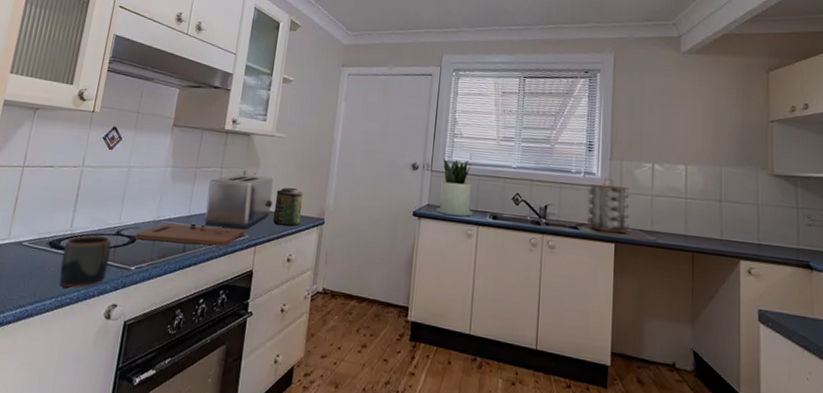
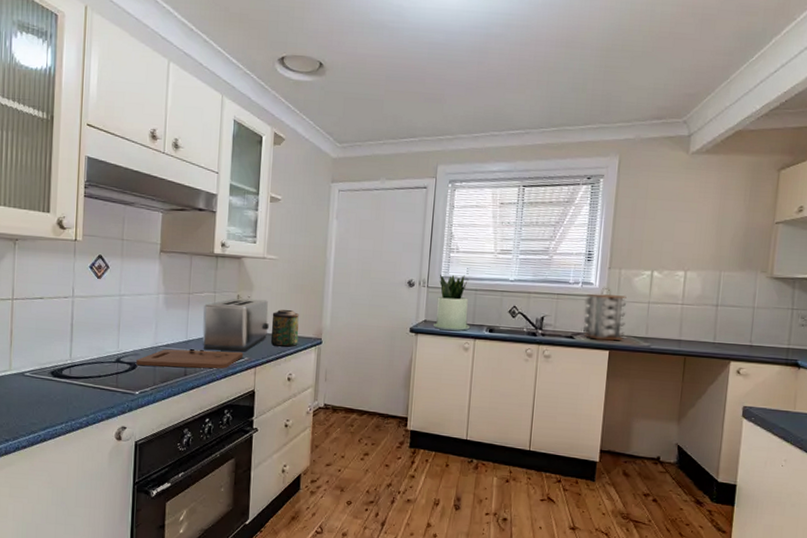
mug: present [59,234,112,289] -> none [65,363,114,414]

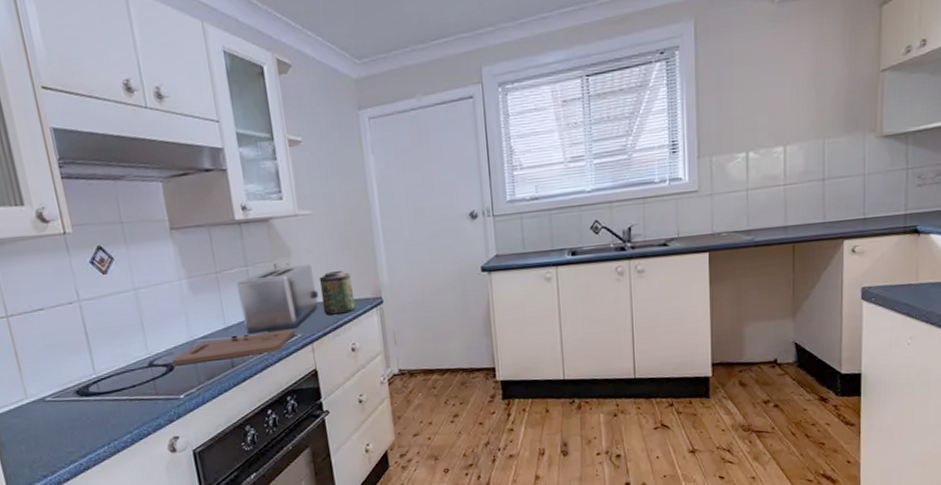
planter: present [432,274,471,332] -> none [506,195,550,263]
spice rack: present [583,287,627,341] -> none [675,180,724,243]

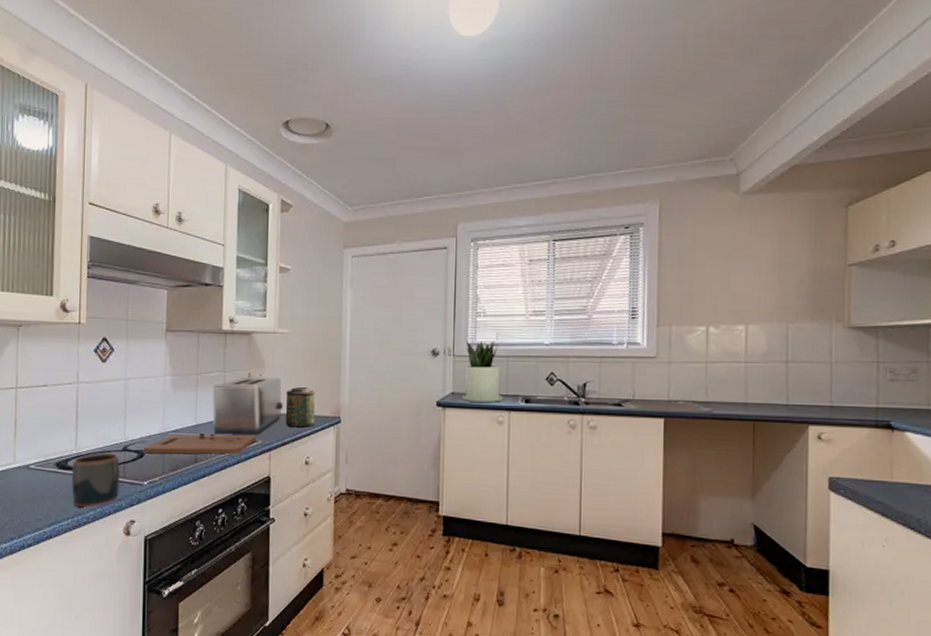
mug: none [94,370,155,433] -> present [71,452,121,508]
planter: none [506,195,550,263] -> present [461,341,504,404]

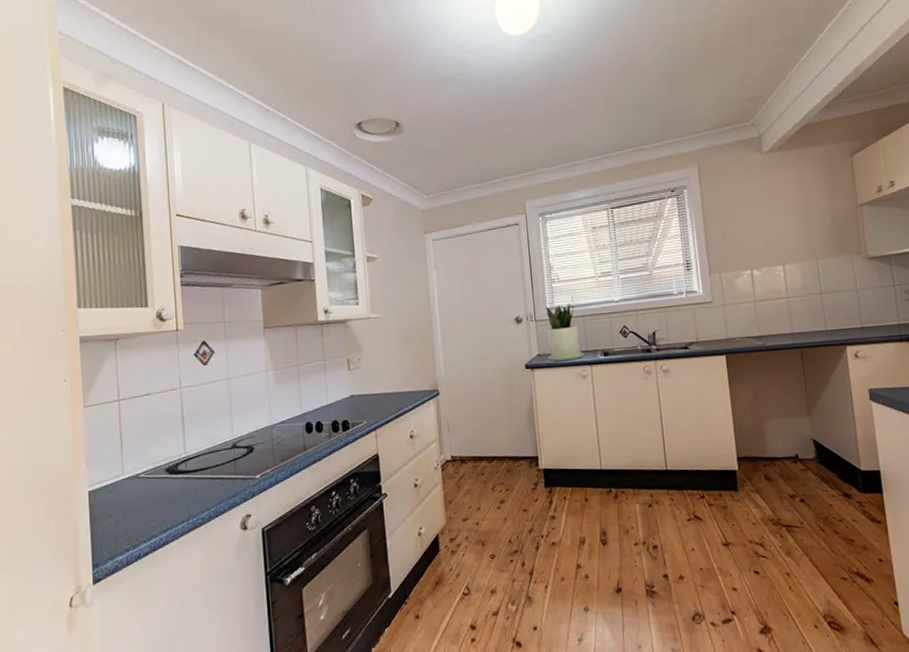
mug: present [71,452,121,508] -> none [182,451,232,509]
cutting board: present [144,434,257,455] -> none [253,416,362,448]
toaster: present [212,377,283,435] -> none [314,359,383,421]
canister: present [285,387,316,428] -> none [385,366,415,405]

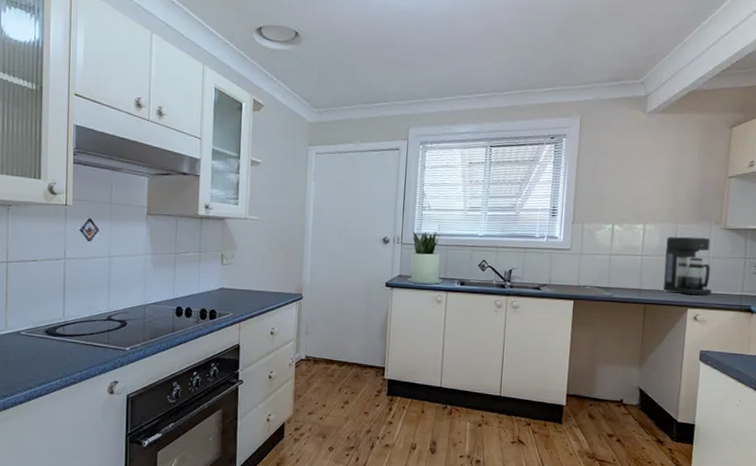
coffee maker: none [810,270,867,333] -> present [662,236,712,296]

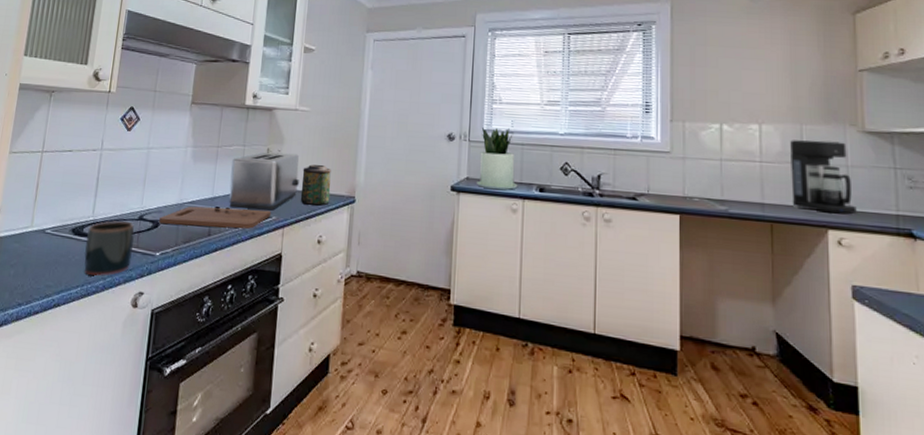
mug: none [59,321,105,370] -> present [84,220,135,277]
cutting board: none [126,306,229,325] -> present [159,206,272,229]
toaster: none [188,257,252,308] -> present [228,152,299,211]
canister: none [253,267,281,303] -> present [300,164,331,206]

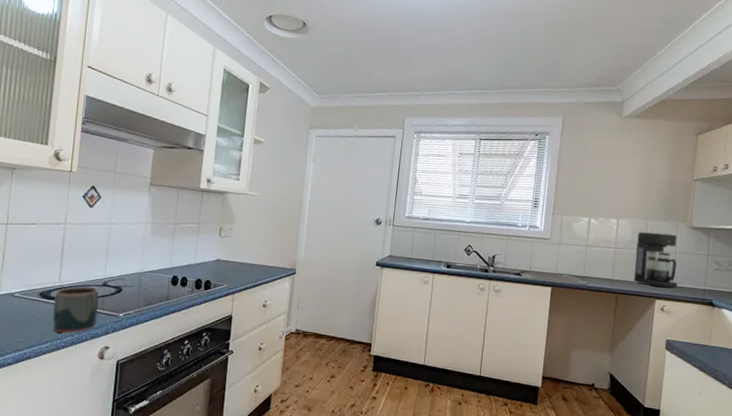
cutting board: present [159,206,272,229] -> none [122,274,223,295]
toaster: present [228,152,299,211] -> none [185,230,248,280]
canister: present [300,164,331,206] -> none [248,241,276,276]
planter: present [476,127,518,191] -> none [396,215,430,266]

